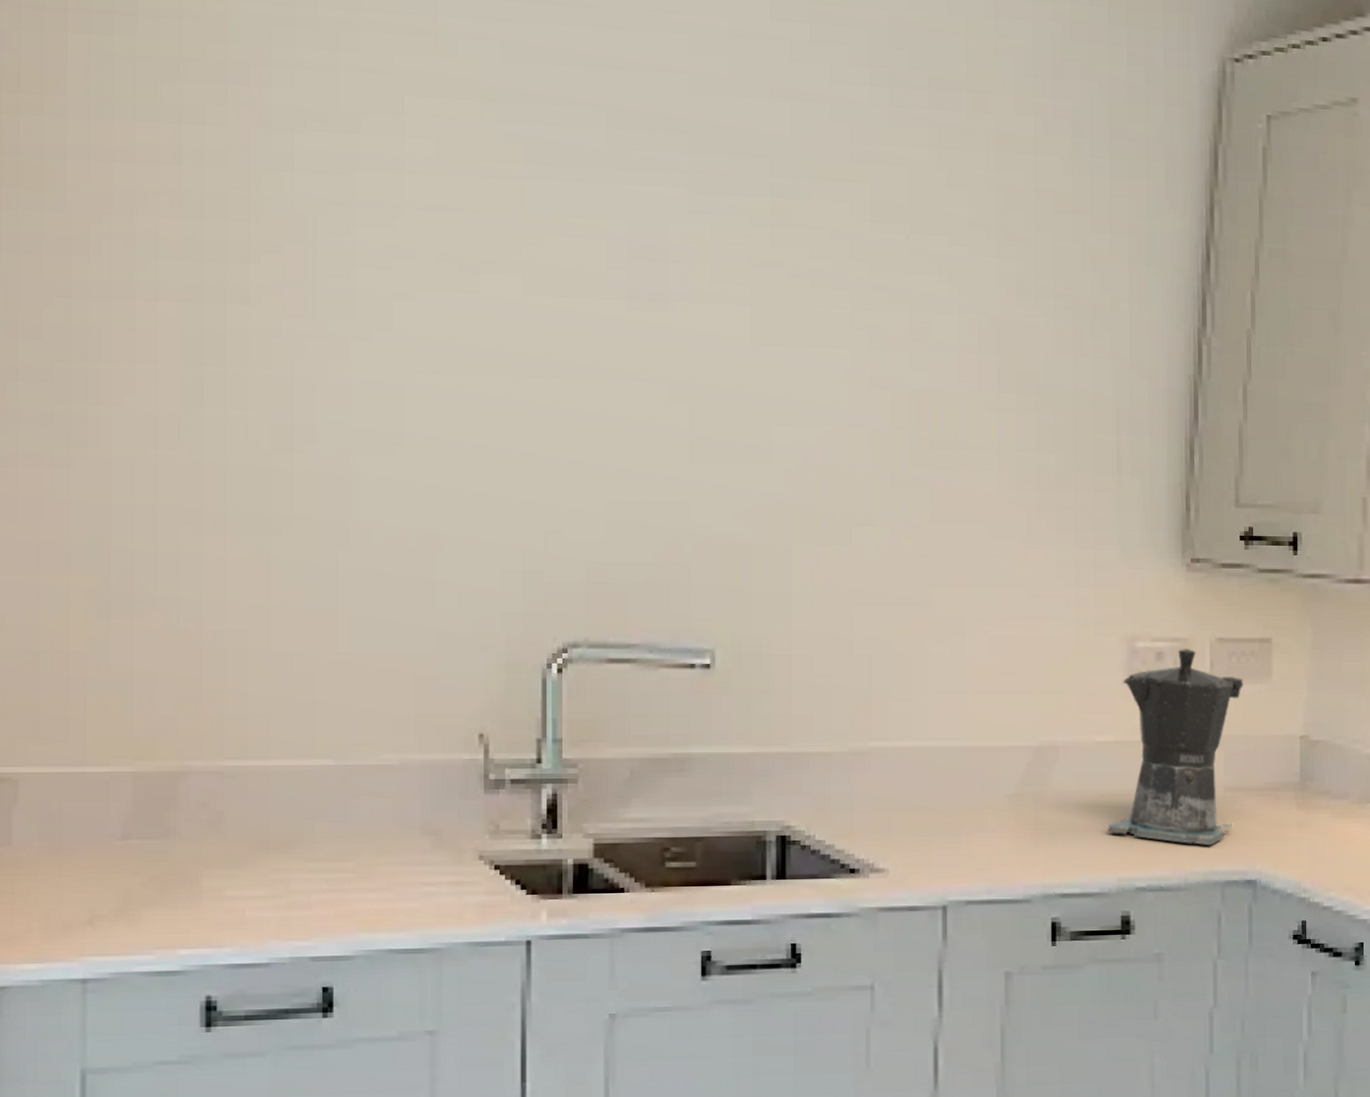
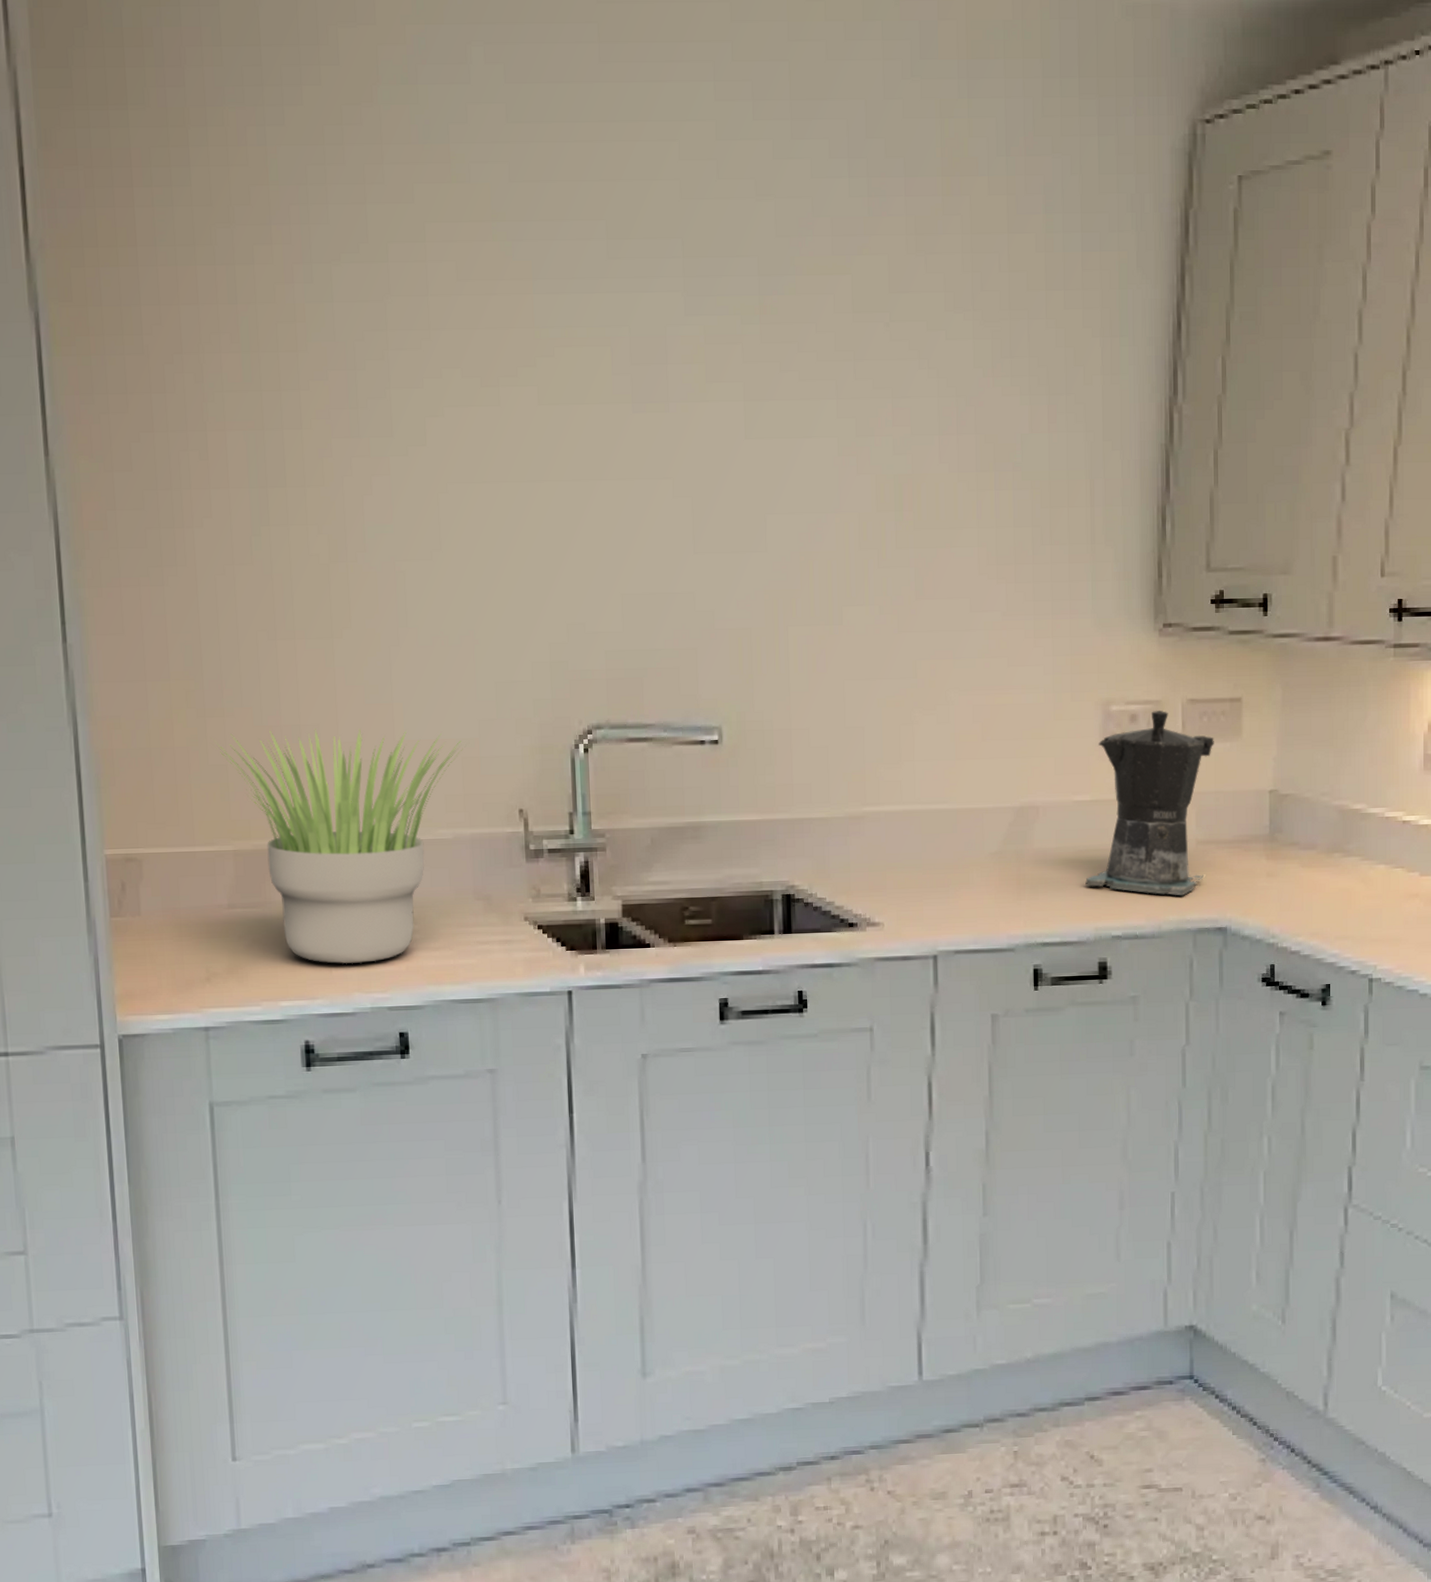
potted plant: none [120,636,417,907] -> present [216,728,463,965]

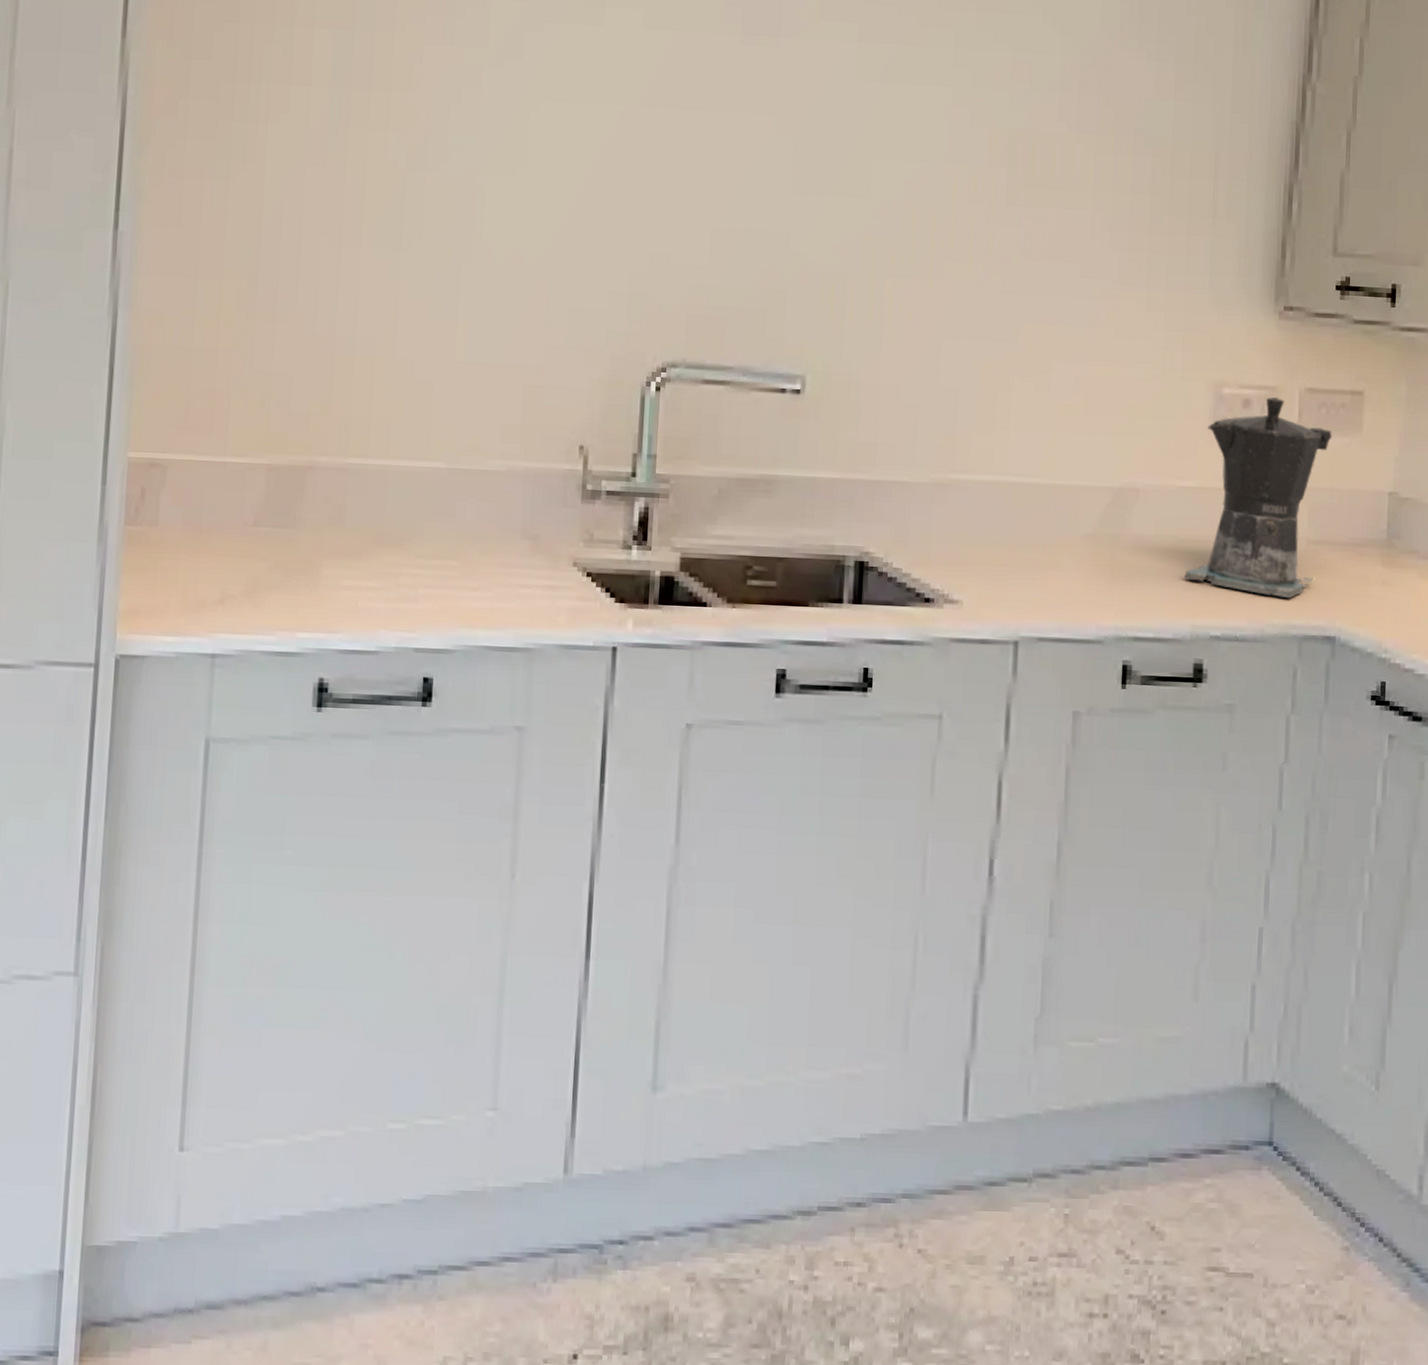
potted plant: present [216,728,463,965] -> none [262,340,527,599]

